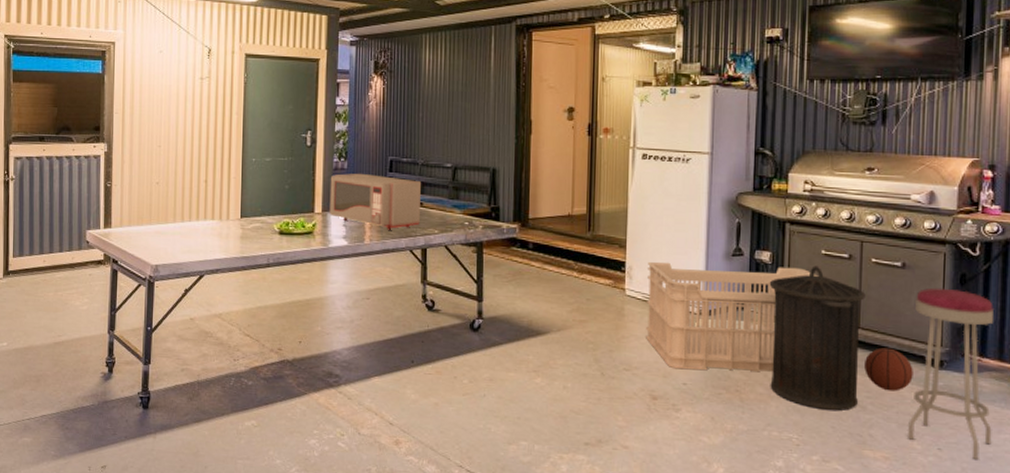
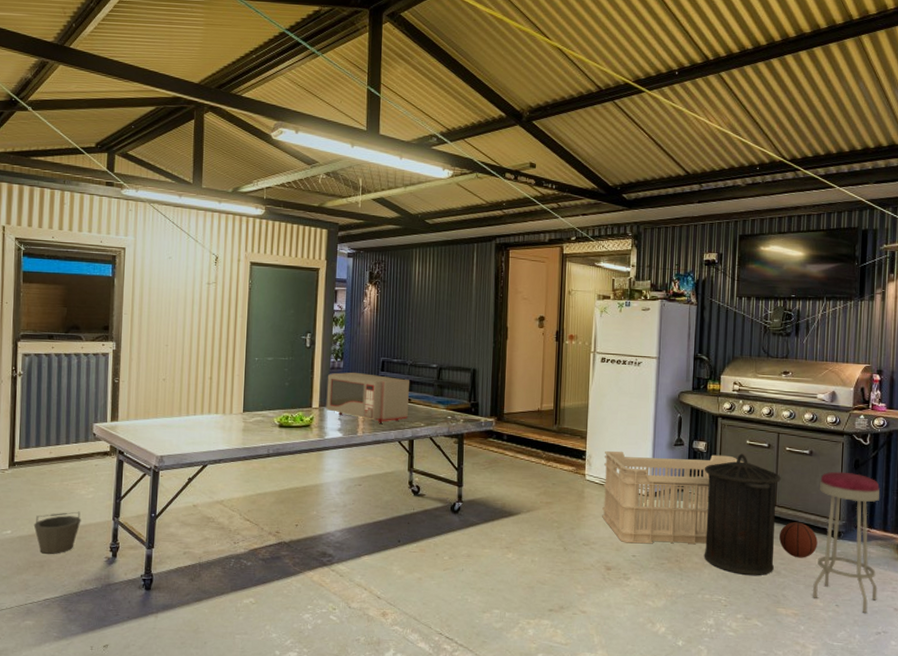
bucket: none [29,323,76,368] -> present [33,511,81,554]

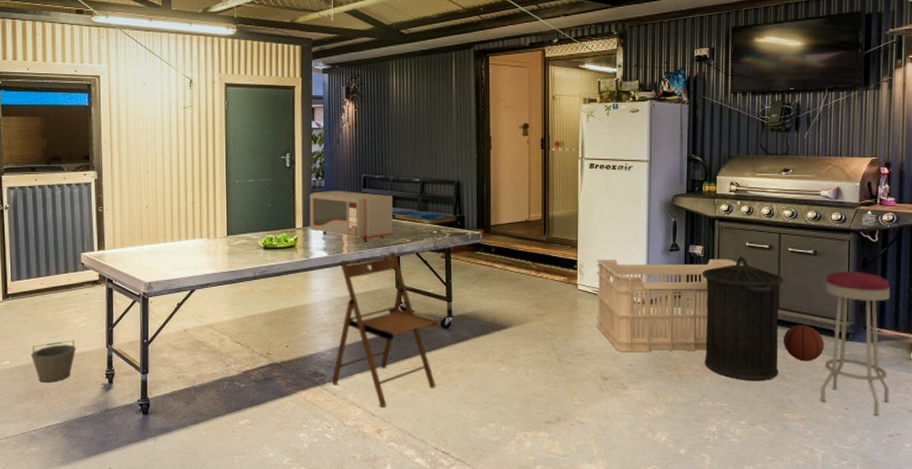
folding chair: none [339,435,448,590] -> present [331,252,438,407]

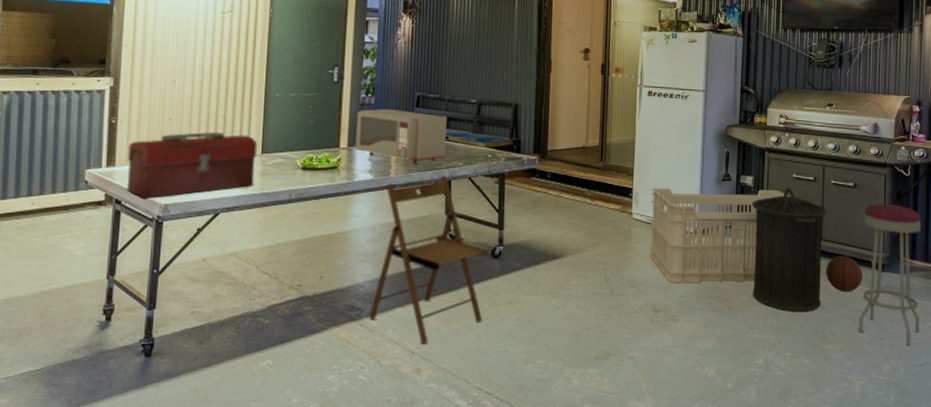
bucket: present [30,340,76,382] -> none [10,270,69,320]
toolbox: none [115,216,223,279] -> present [127,131,258,200]

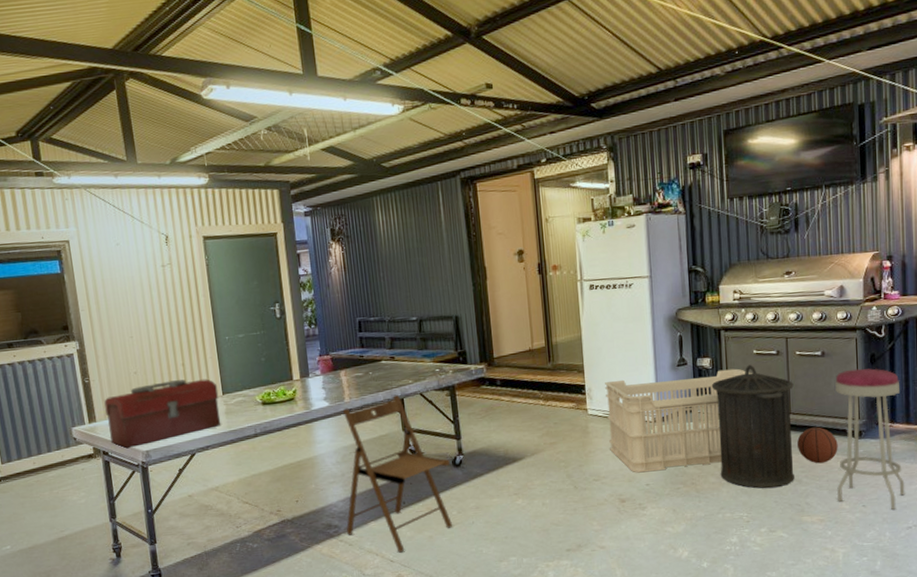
microwave: present [355,108,447,163] -> none [303,336,394,386]

